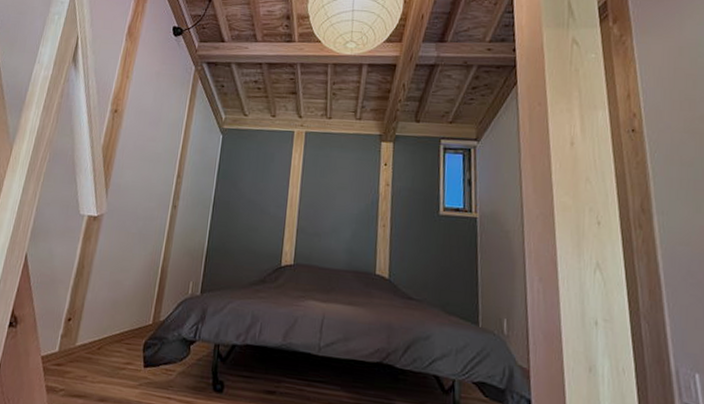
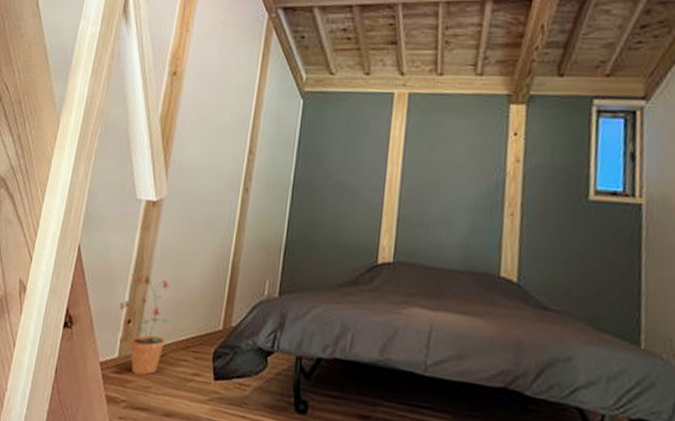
potted plant: none [60,279,108,367] -> present [119,274,172,376]

